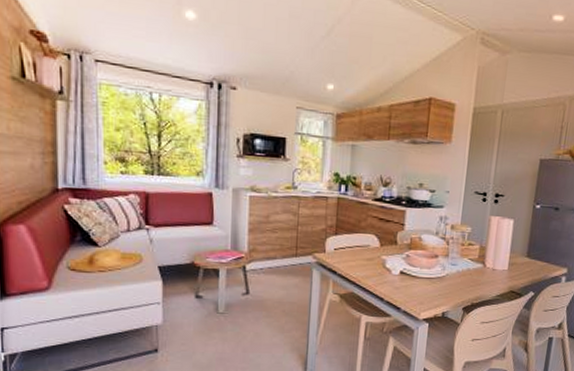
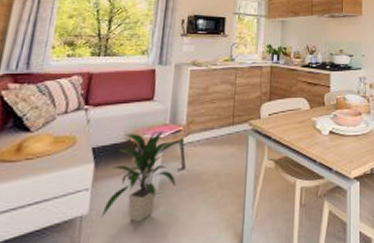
indoor plant: none [174,255,247,336] -> present [100,130,185,223]

